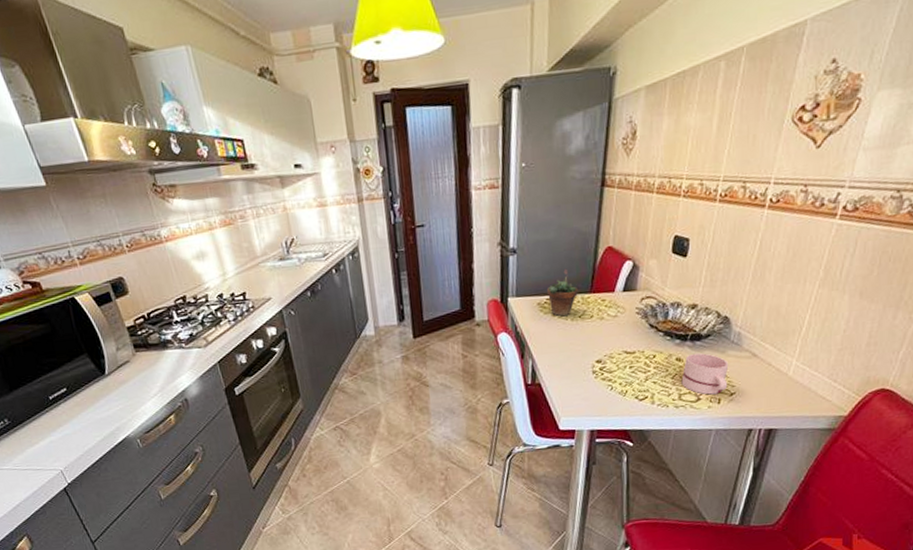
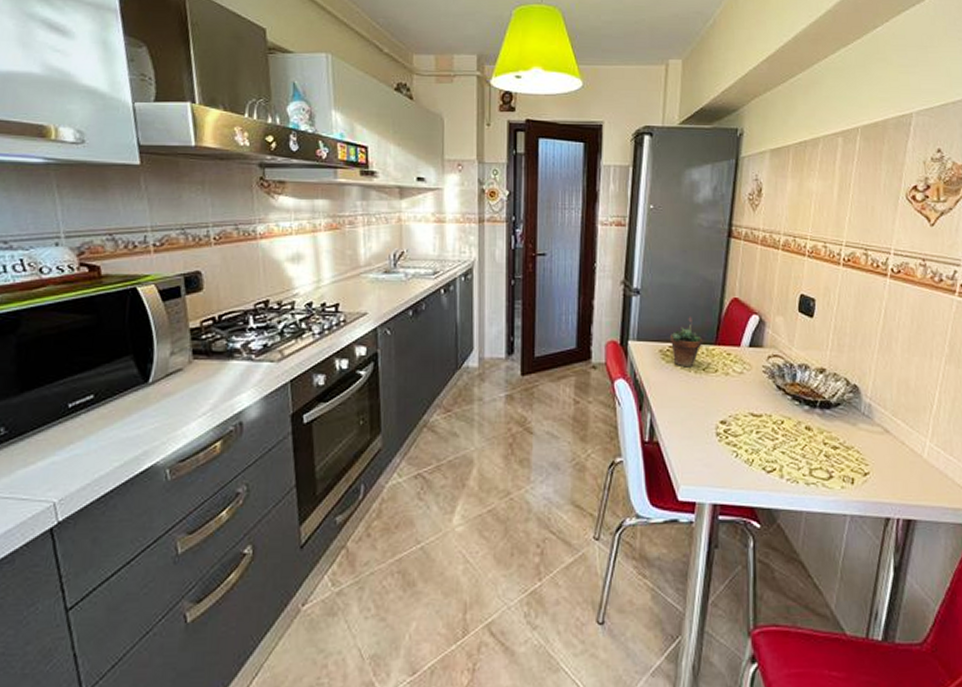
mug: present [681,353,729,395] -> none [811,422,861,473]

